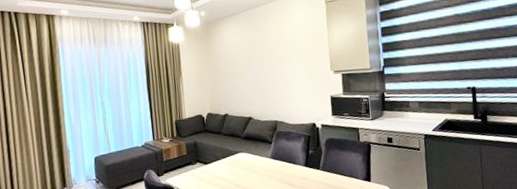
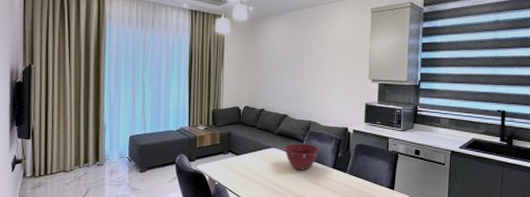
mixing bowl: none [253,144,290,172] -> present [285,143,320,170]

